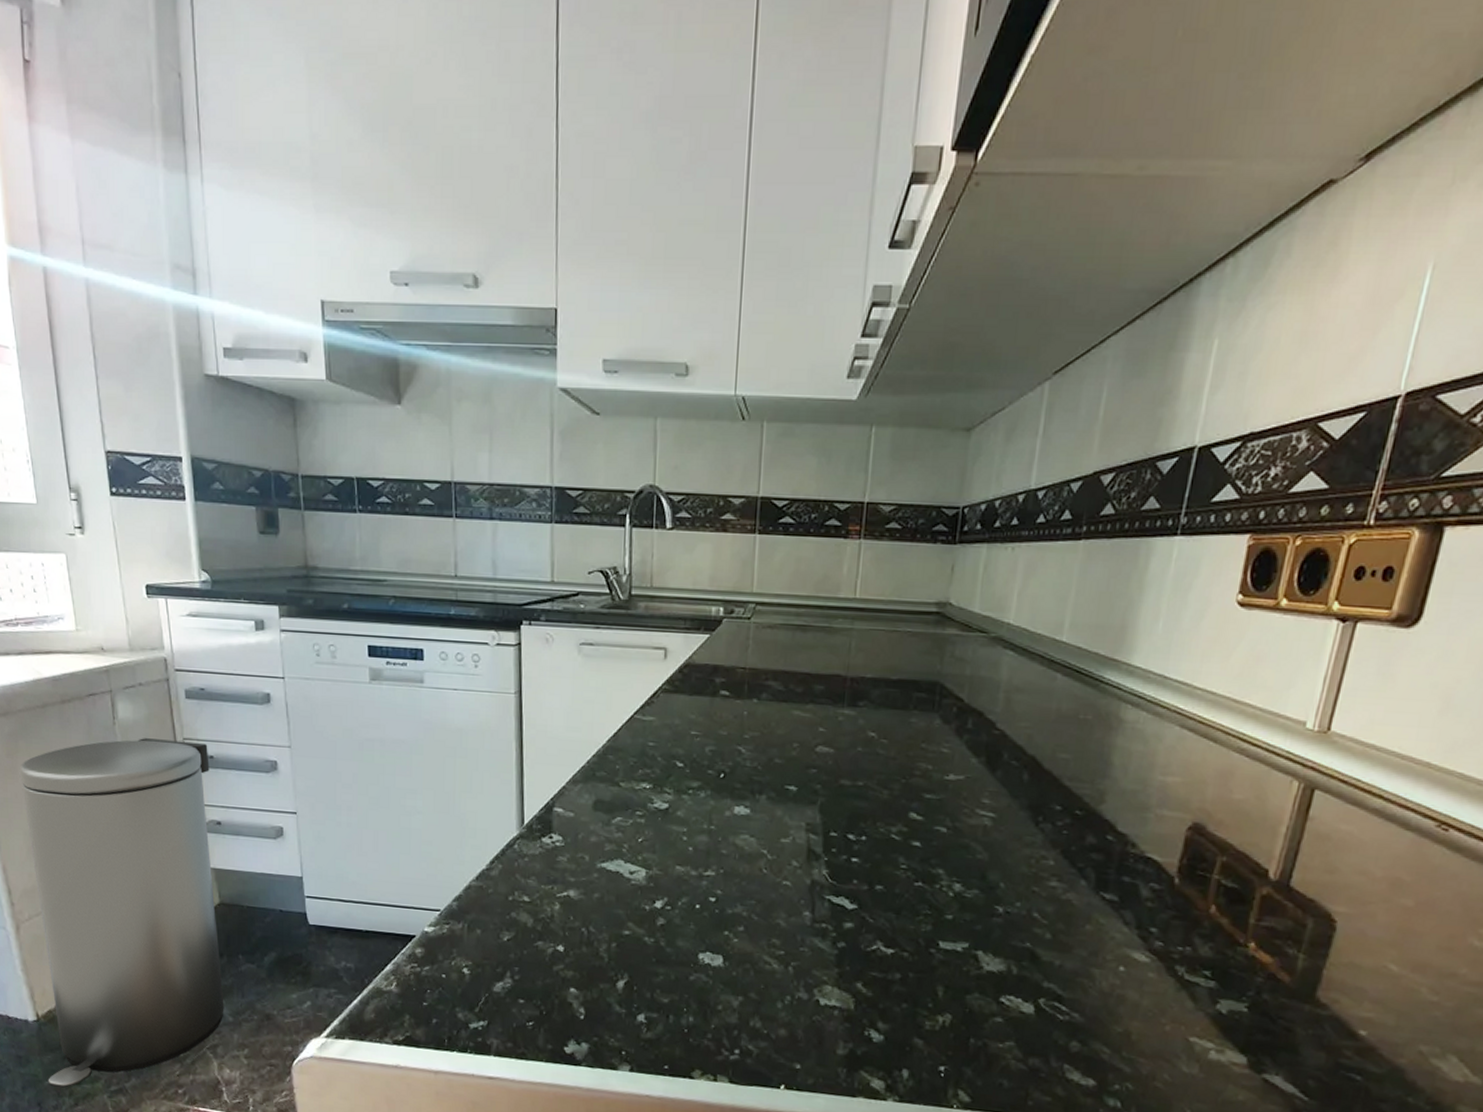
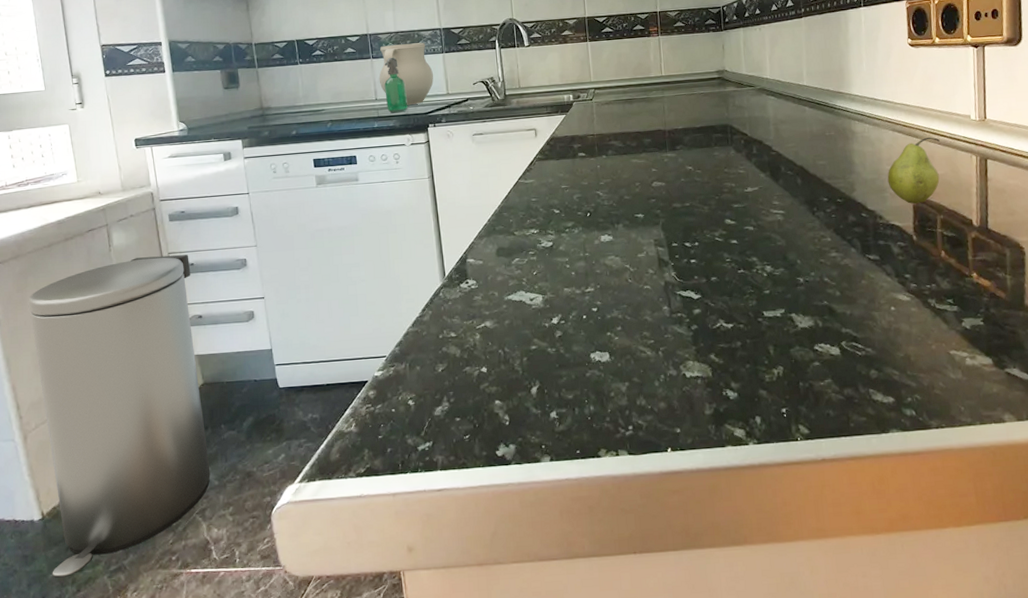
ceramic jug: none [461,501,535,591] -> present [379,42,434,106]
soap dispenser: none [468,519,498,599] -> present [384,57,408,114]
fruit: none [1155,743,1249,835] -> present [887,137,940,204]

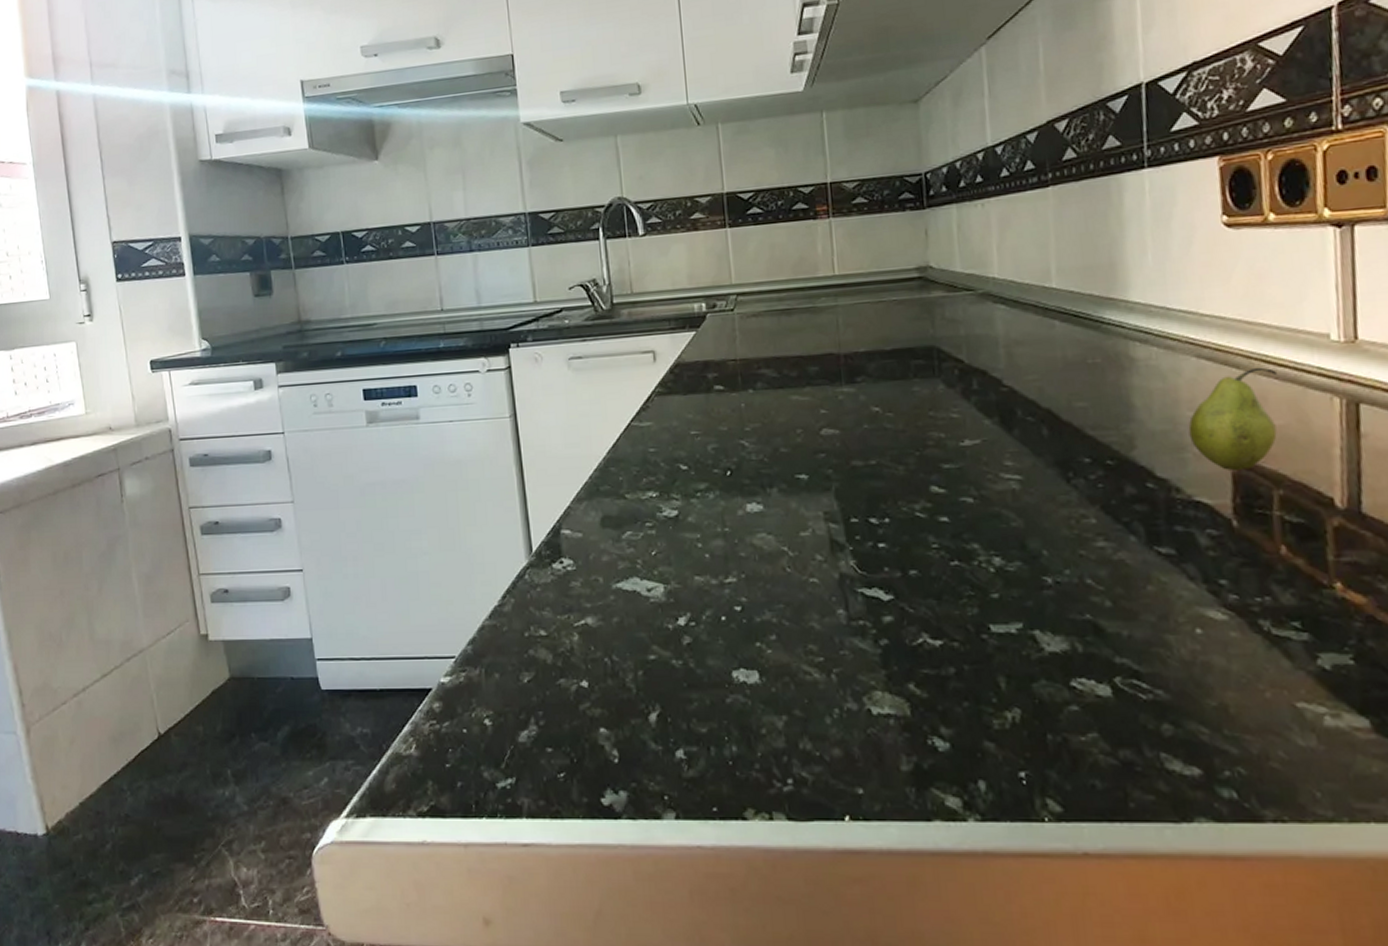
pedal bin: present [28,254,211,578] -> none [31,509,239,910]
ceramic jug: present [379,42,434,106] -> none [445,232,516,319]
soap dispenser: present [384,57,408,114] -> none [452,252,484,329]

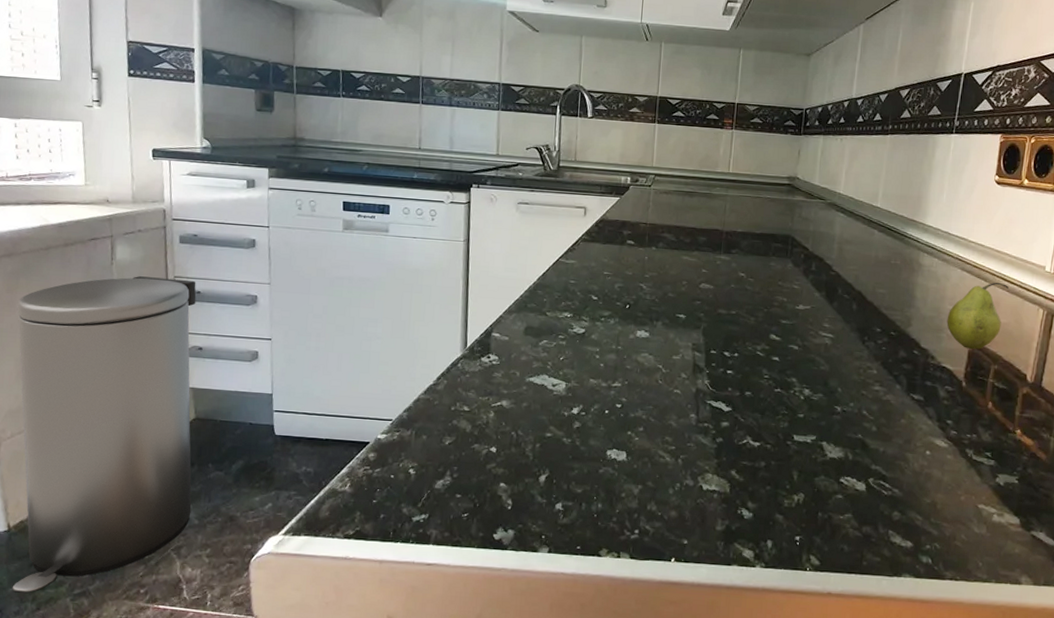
pedal bin: none [31,509,239,910] -> present [12,276,197,594]

